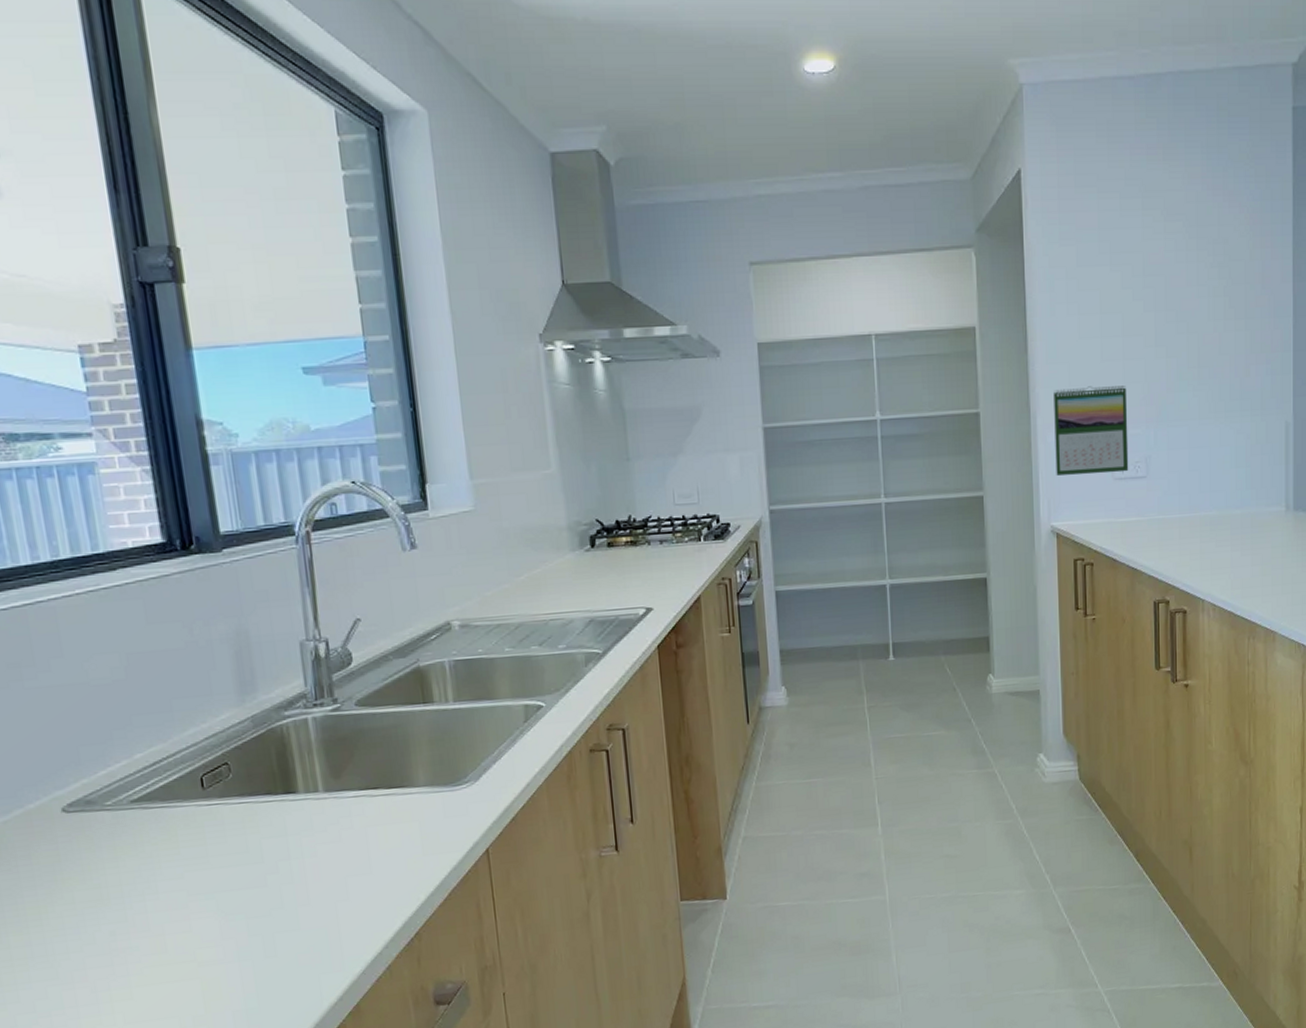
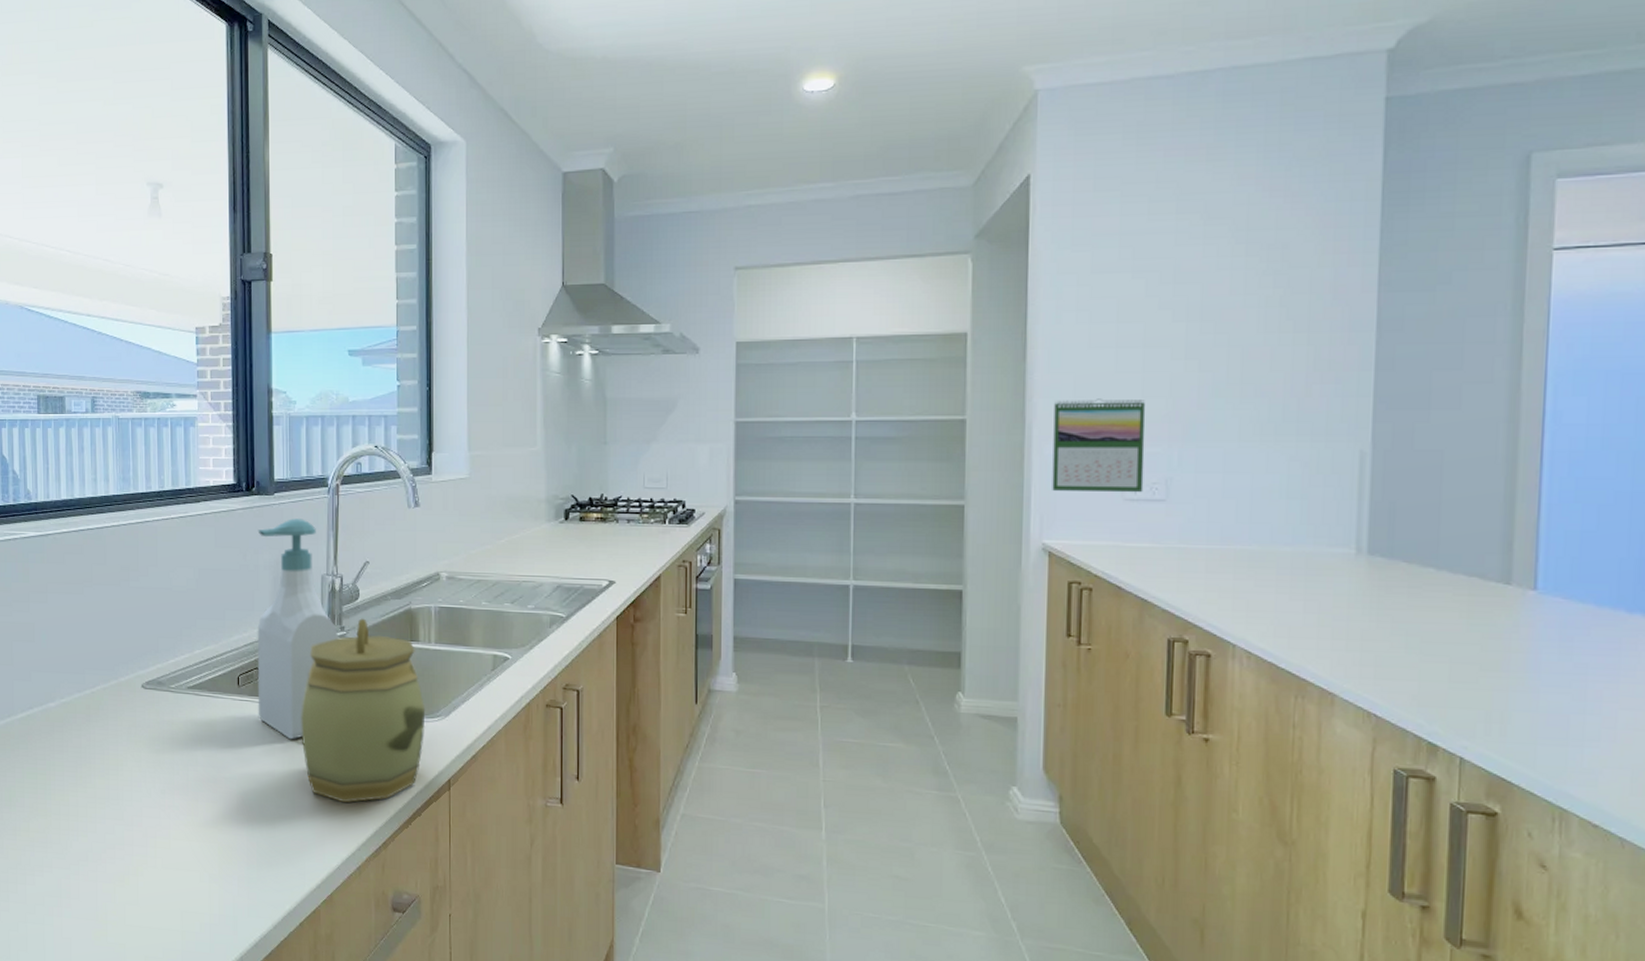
soap bottle: none [204,577,332,840] -> present [257,518,339,740]
jar: none [292,685,453,899] -> present [301,618,426,803]

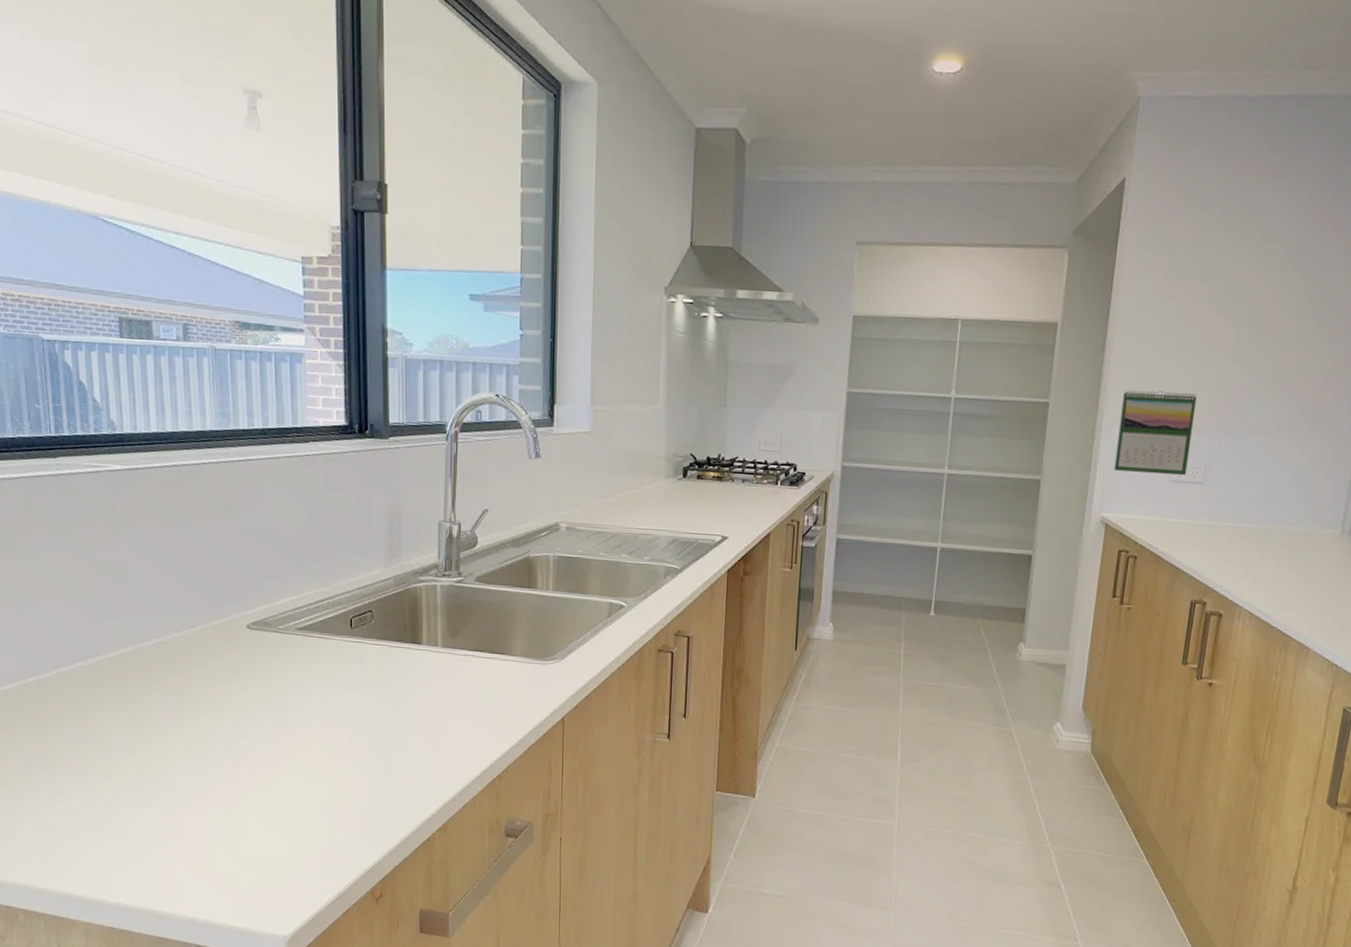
soap bottle: present [257,518,339,740] -> none [371,463,456,680]
jar: present [301,618,426,803] -> none [416,565,542,739]

